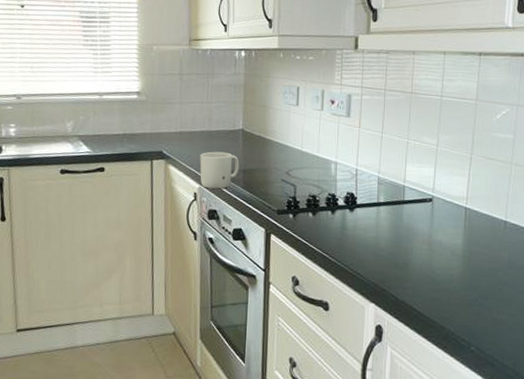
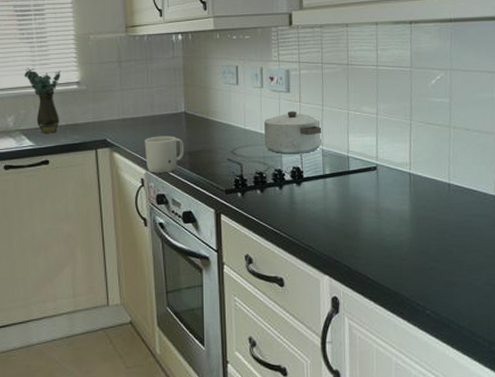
vase: none [85,74,122,141] -> present [24,67,61,133]
cooking pot: none [320,136,380,180] -> present [264,111,323,153]

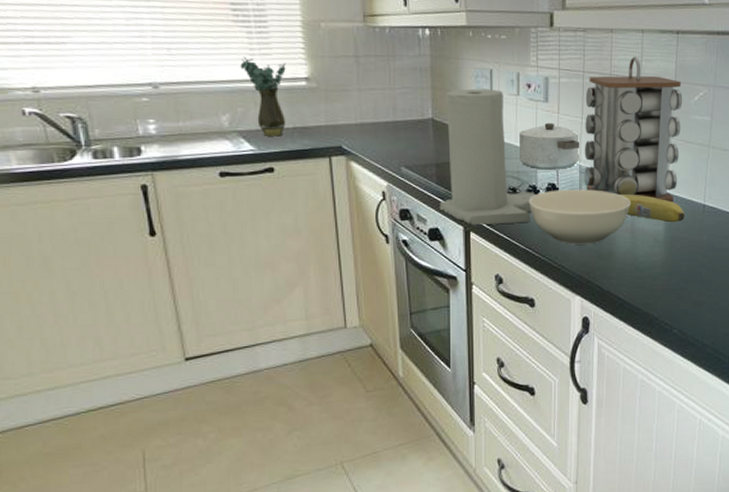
mug: present [144,136,185,174] -> none [386,144,431,186]
paper towel: none [192,84,281,208] -> present [439,88,536,226]
bowl: none [274,171,374,225] -> present [528,189,631,245]
spice rack: none [325,46,420,182] -> present [584,56,683,203]
fruit: none [362,175,430,202] -> present [619,194,685,223]

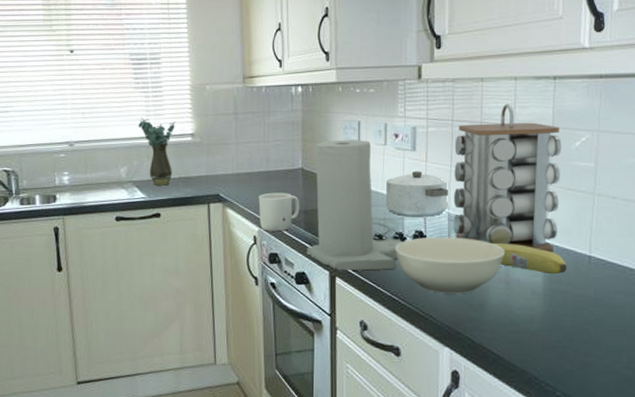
mug: none [386,144,431,186] -> present [258,192,300,232]

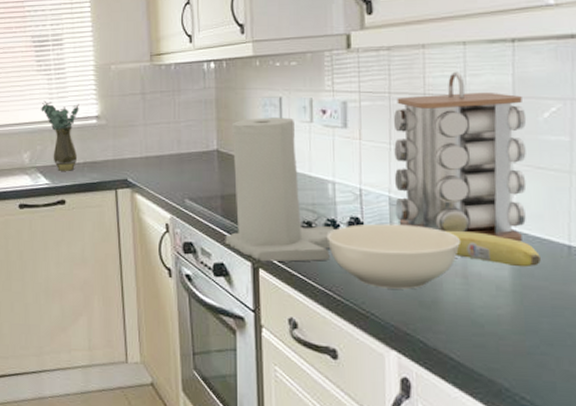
mug: present [258,192,300,232] -> none [170,176,216,219]
cooking pot: present [386,170,449,217] -> none [314,150,390,201]

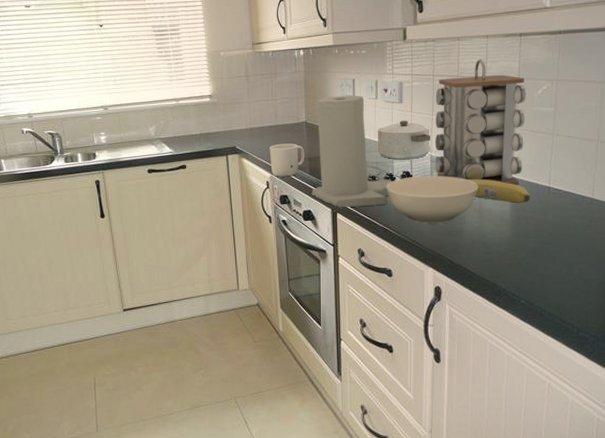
vase: present [41,101,79,171] -> none [163,82,195,141]
mug: none [170,176,216,219] -> present [269,143,305,177]
cooking pot: none [314,150,390,201] -> present [378,120,431,159]

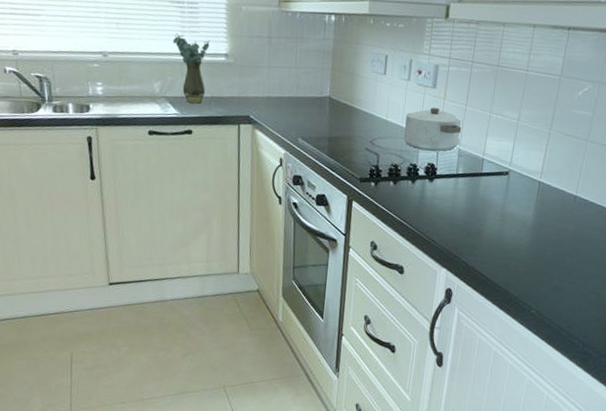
vase: none [163,82,195,141] -> present [173,33,210,104]
mug: present [269,143,305,177] -> none [286,118,325,156]
paper towel: present [312,95,392,208] -> none [328,71,415,198]
bowl: present [386,176,478,223] -> none [408,170,504,223]
spice rack: present [435,59,527,186] -> none [461,49,567,191]
fruit: present [467,179,530,204] -> none [493,179,555,210]

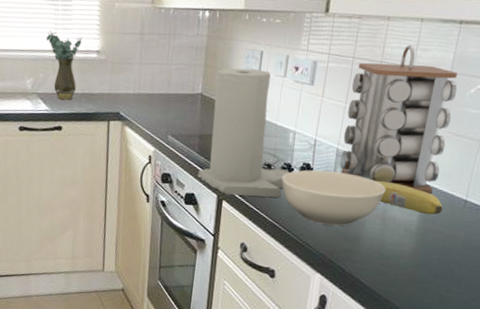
paper towel: none [328,71,415,198] -> present [197,68,290,198]
cooking pot: present [404,107,463,151] -> none [278,104,342,151]
bowl: none [408,170,504,223] -> present [281,170,386,226]
spice rack: none [461,49,567,191] -> present [339,44,458,195]
fruit: none [493,179,555,210] -> present [374,181,443,215]

